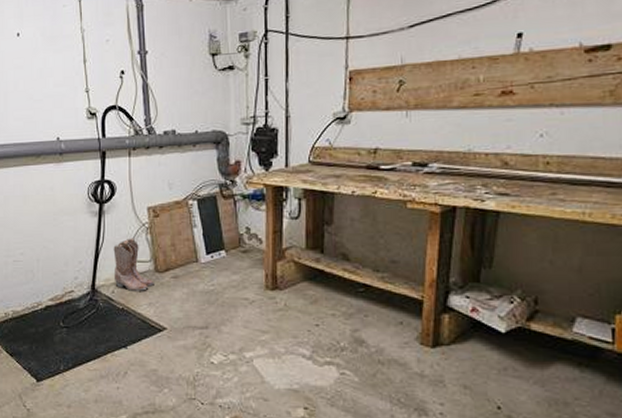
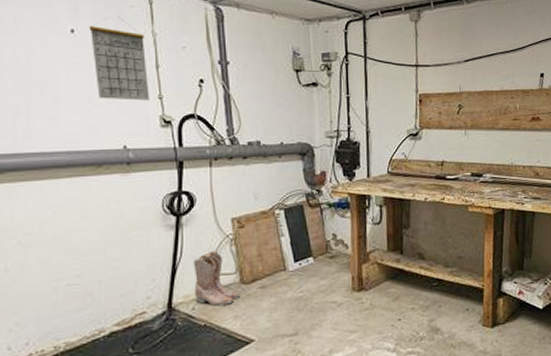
calendar: none [31,17,78,95] -> present [89,17,150,101]

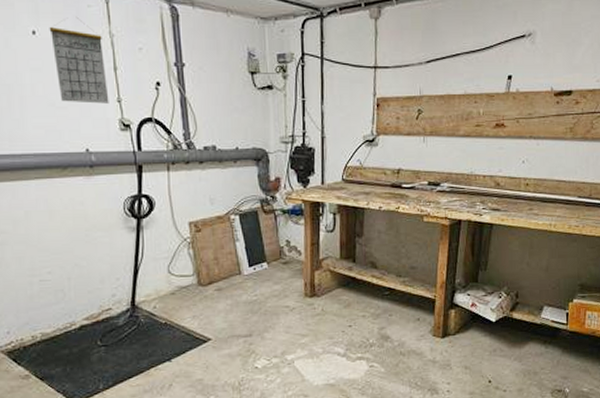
boots: present [193,250,240,306] -> none [154,253,198,305]

